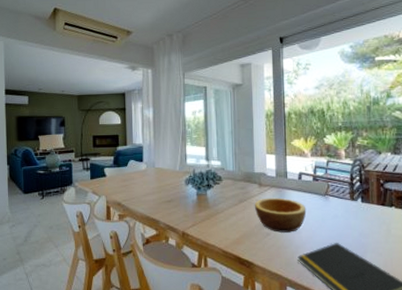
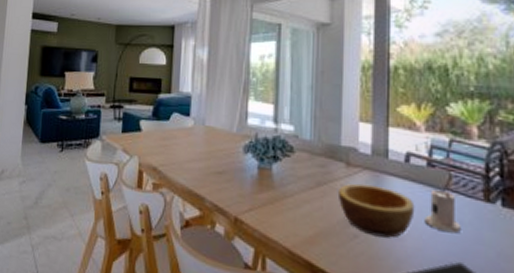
candle: none [313,196,336,224] -> present [424,189,461,234]

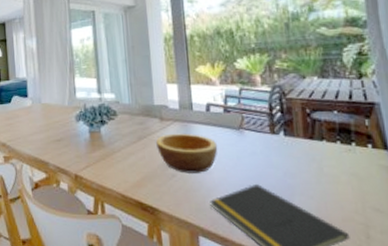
candle: present [424,189,461,234] -> none [226,129,255,162]

